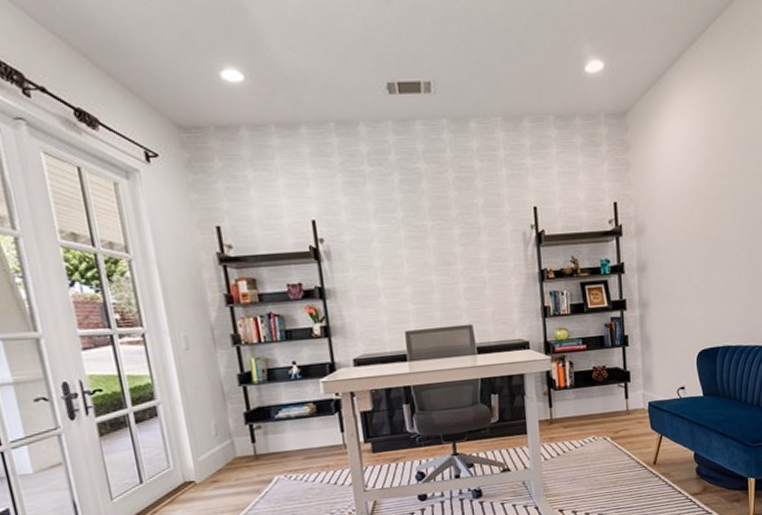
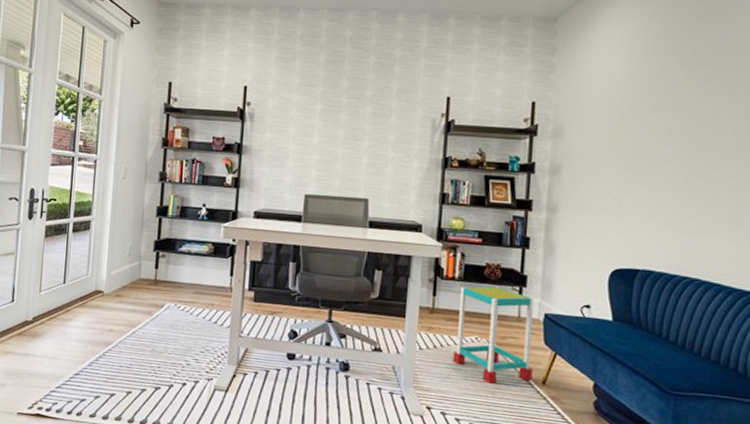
side table: none [574,386,645,475] -> present [453,286,533,384]

